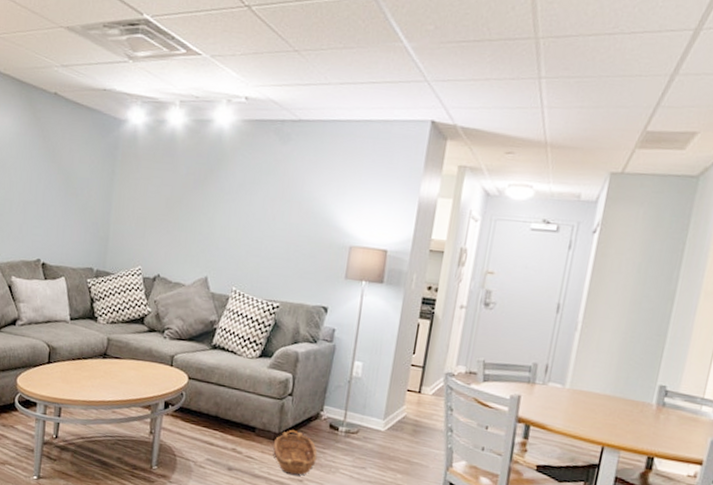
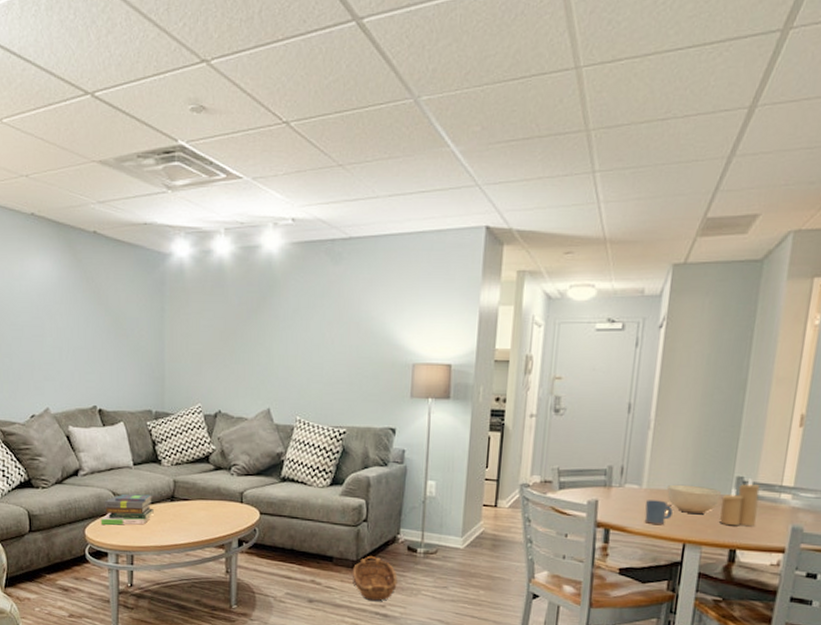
books: none [33,346,86,379] -> present [100,493,154,525]
mug: none [565,400,594,427] -> present [644,500,673,526]
bowl: none [589,387,643,420] -> present [666,484,721,515]
candle: none [640,388,682,437] -> present [720,479,760,527]

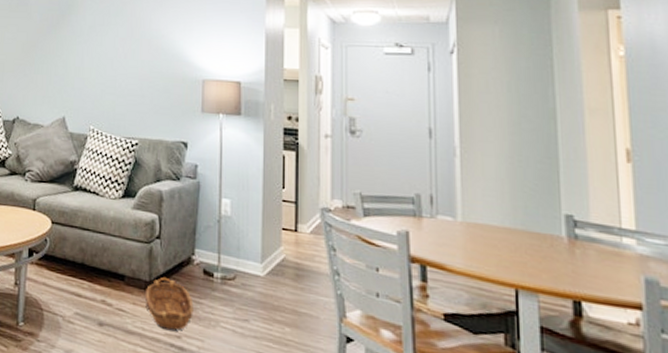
mug: present [644,500,673,526] -> none [464,234,497,266]
bowl: present [666,484,721,515] -> none [485,218,550,256]
candle: present [720,479,760,527] -> none [551,217,600,275]

